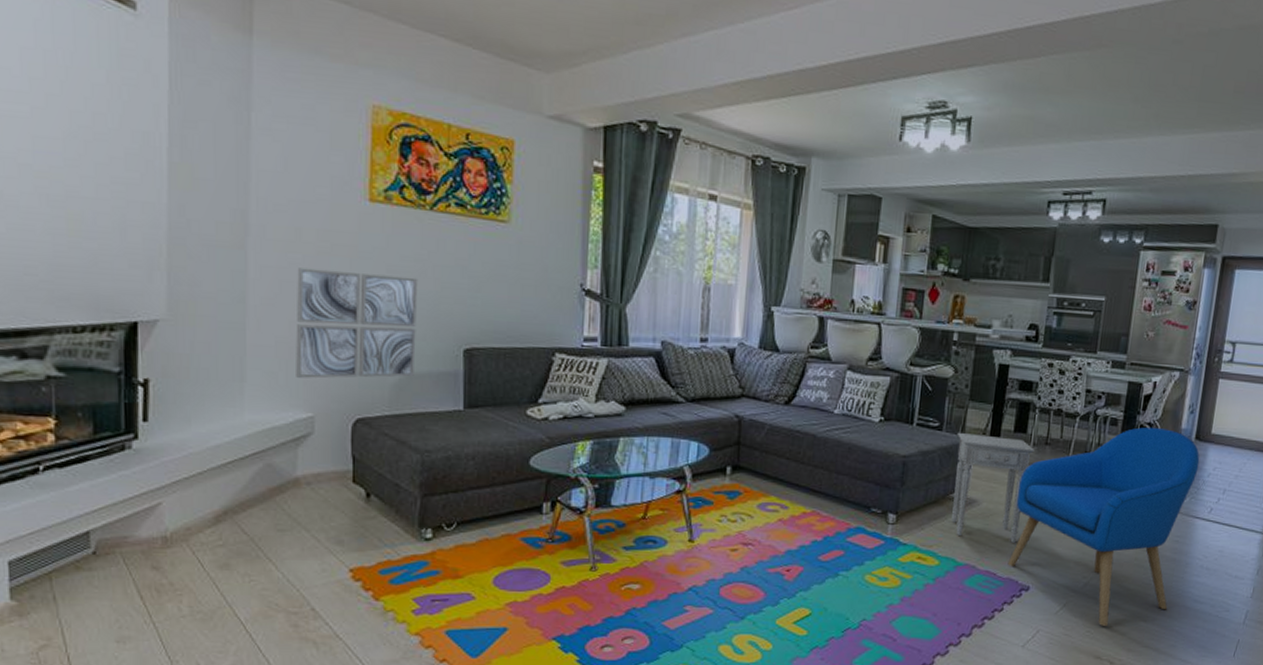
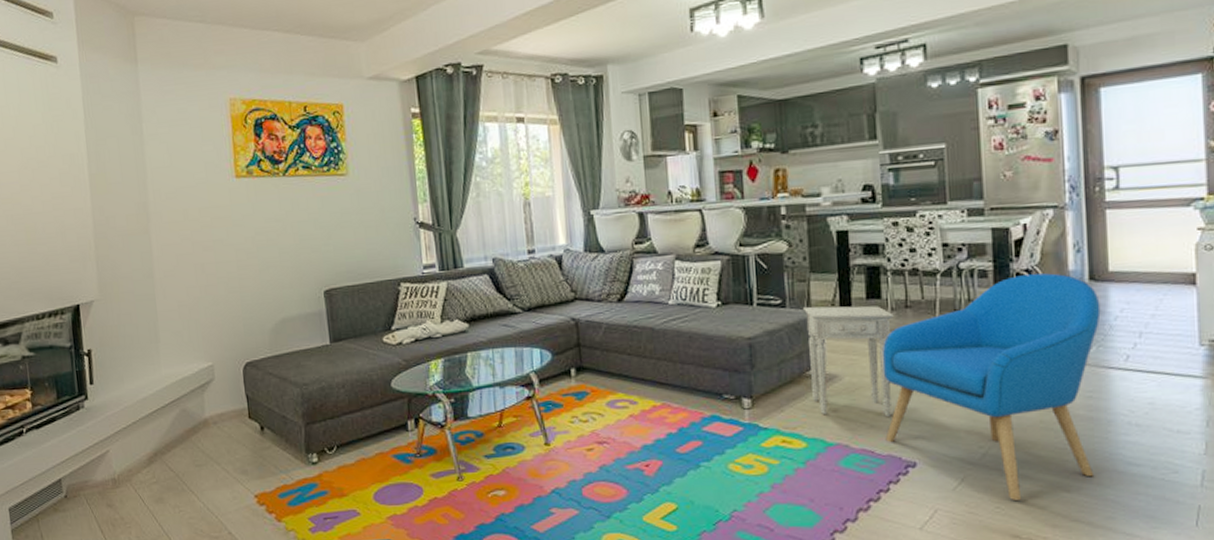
wall art: present [296,268,419,379] -> none [188,235,287,334]

